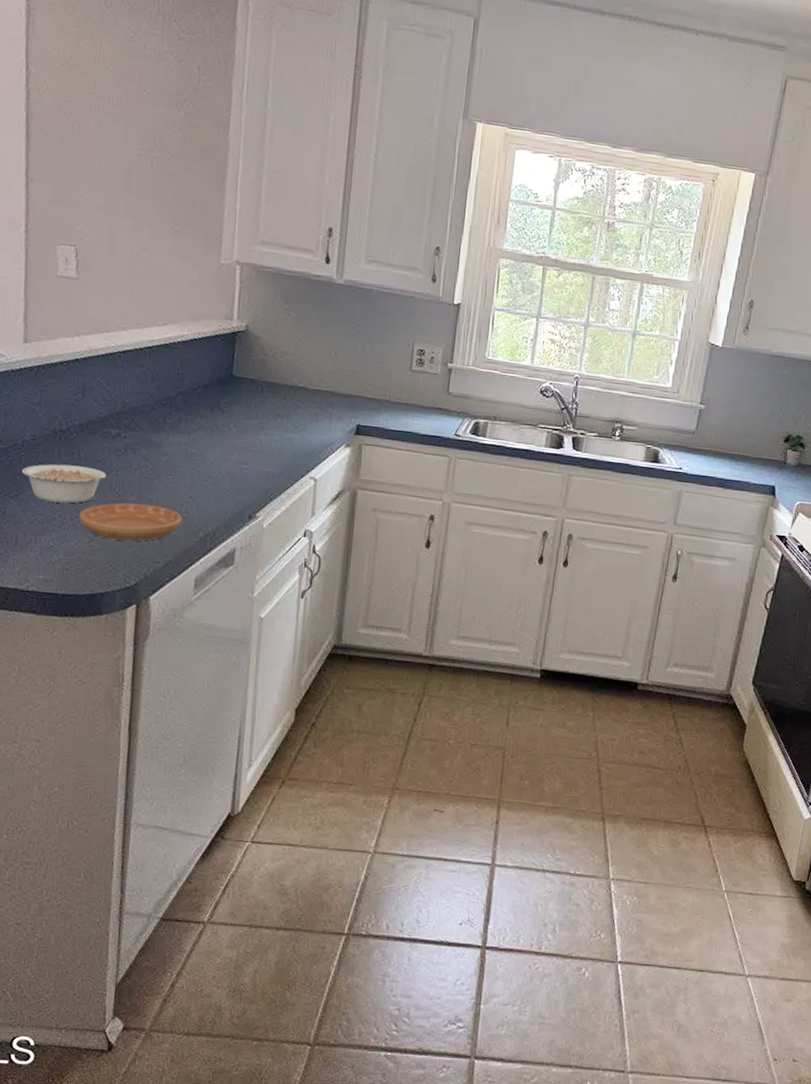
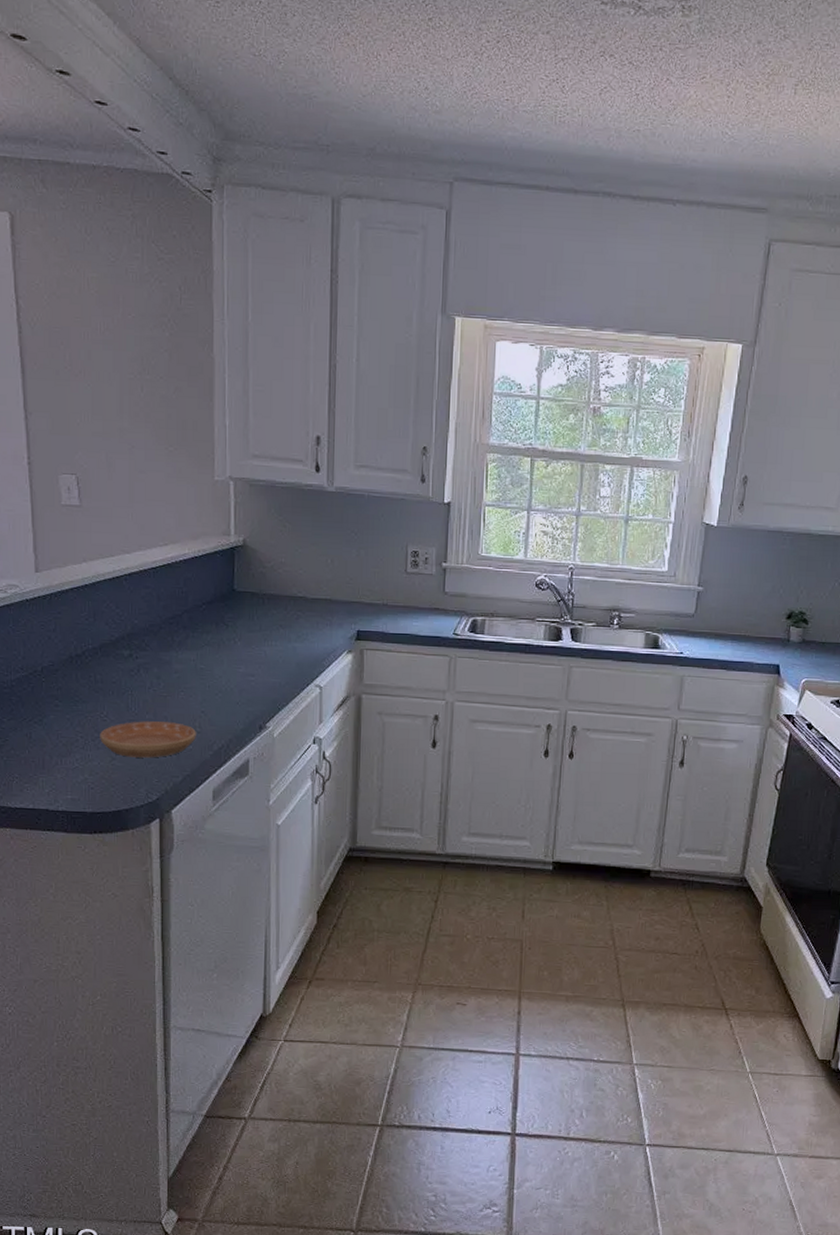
legume: present [21,464,107,504] -> none [43,687,123,725]

